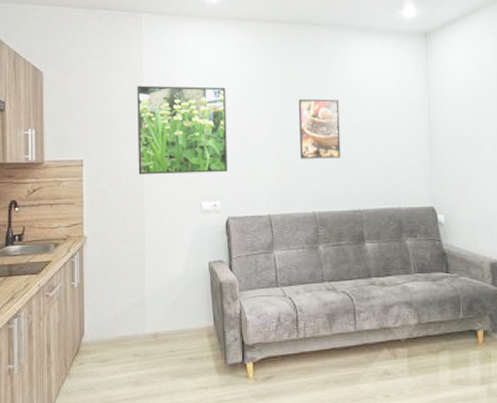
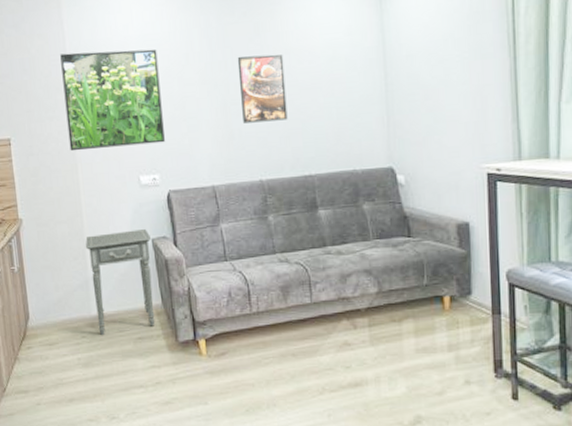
side table: none [144,253,209,354] -> present [85,229,155,335]

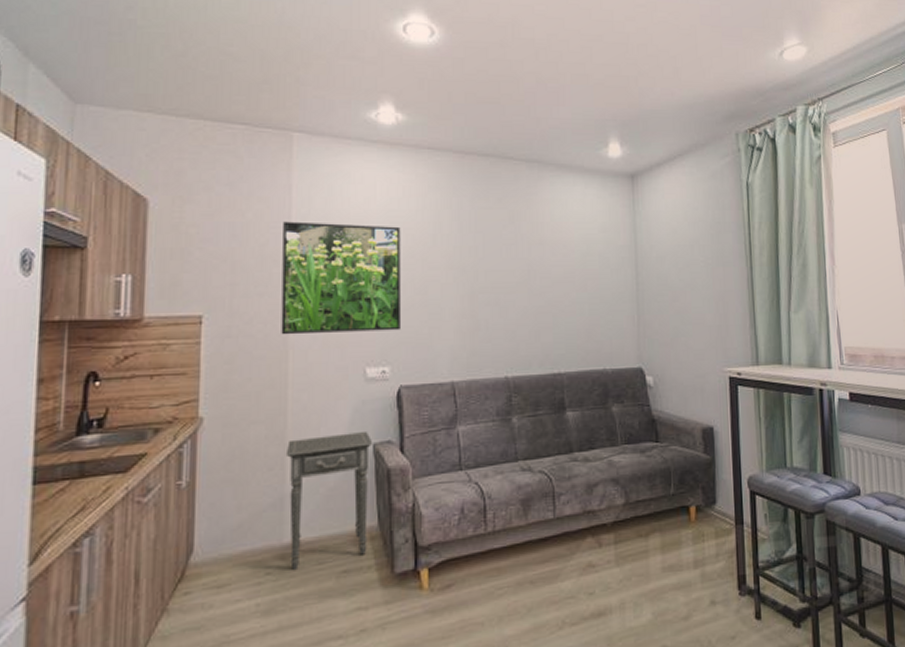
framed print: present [237,54,288,124] -> none [489,243,539,314]

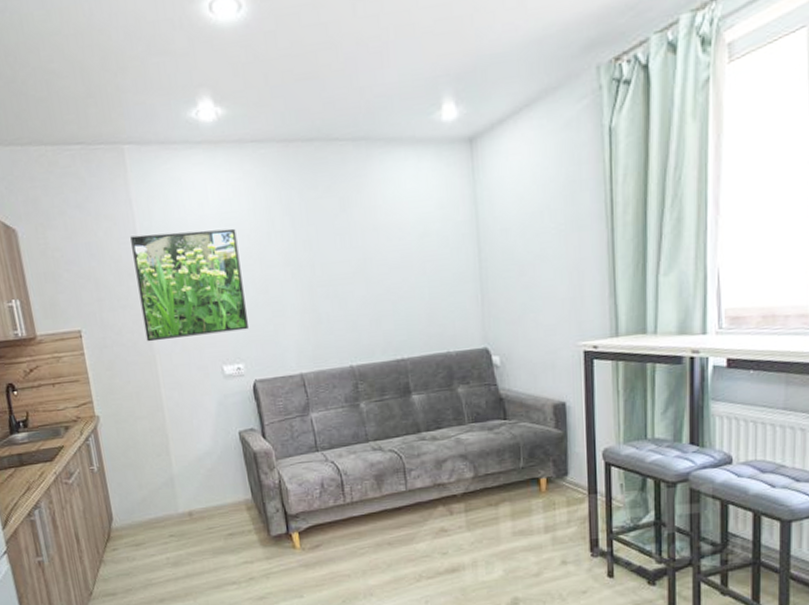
side table: present [285,432,373,570] -> none [168,422,246,533]

